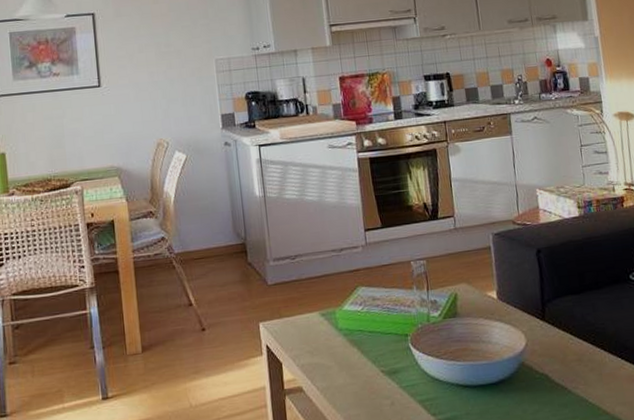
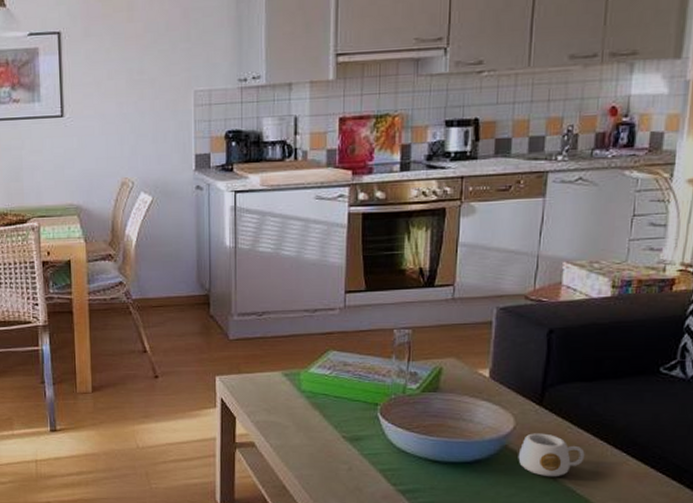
mug: none [534,346,589,389] -> present [518,433,585,477]

